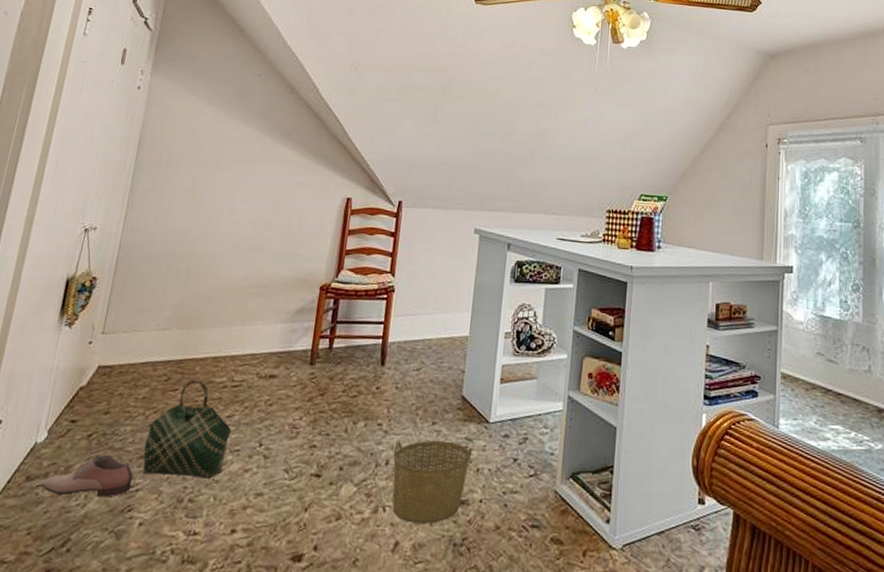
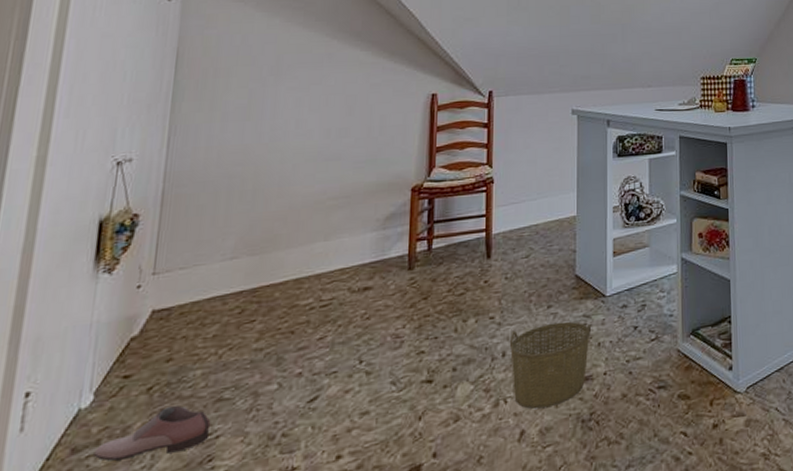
tote bag: present [143,380,232,479] -> none [220,307,326,418]

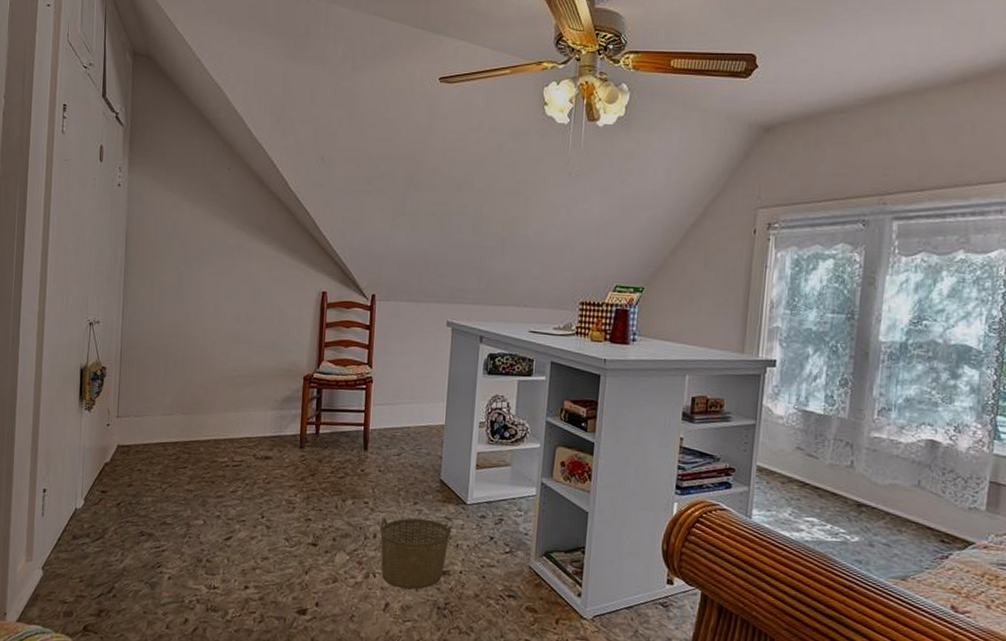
shoe: present [93,406,211,461] -> none [86,520,159,555]

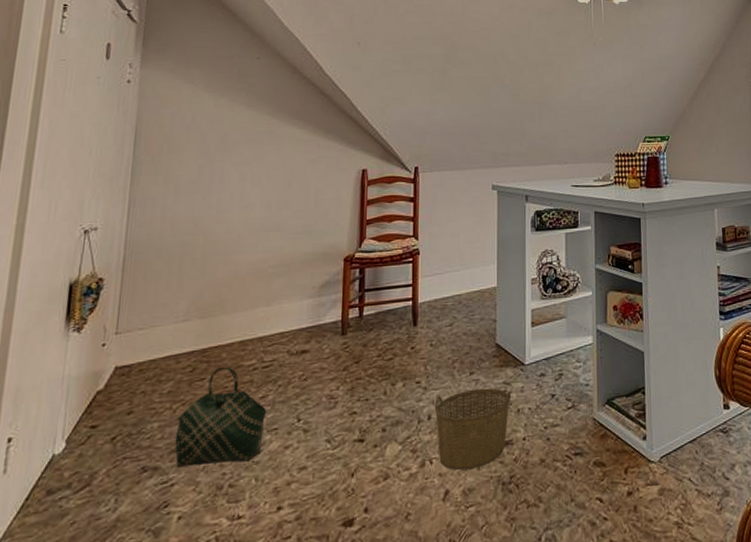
tote bag: none [164,459,237,544] -> present [175,366,267,468]

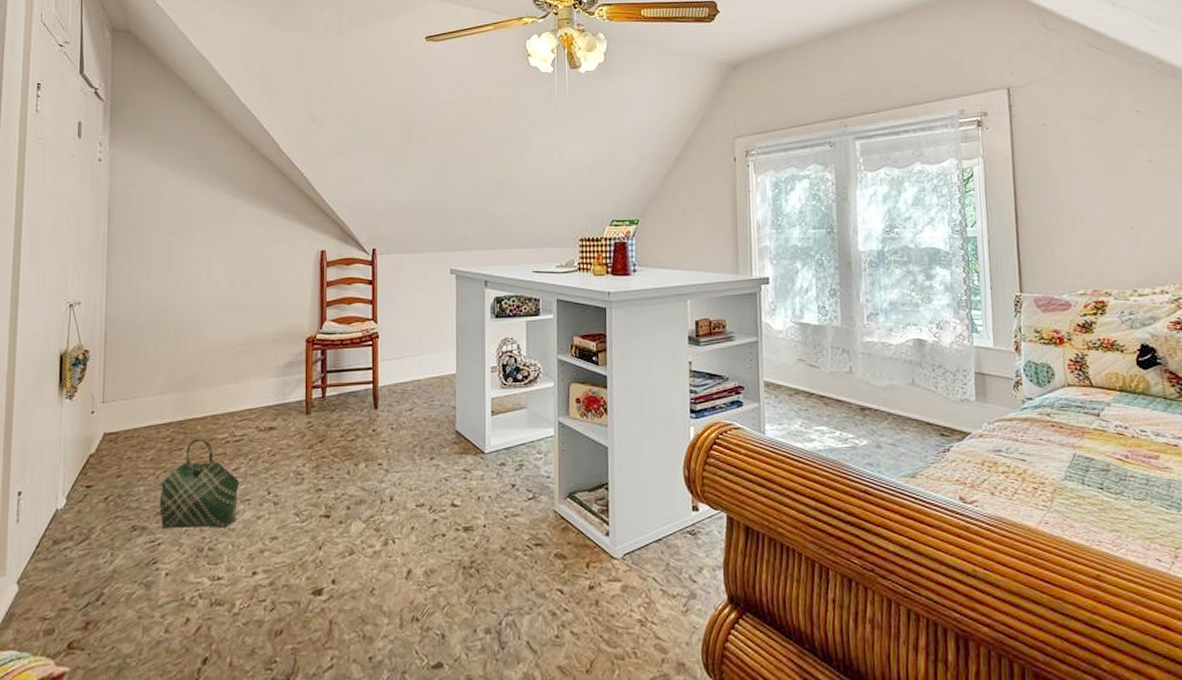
basket: present [434,388,510,471] -> none [396,474,471,552]

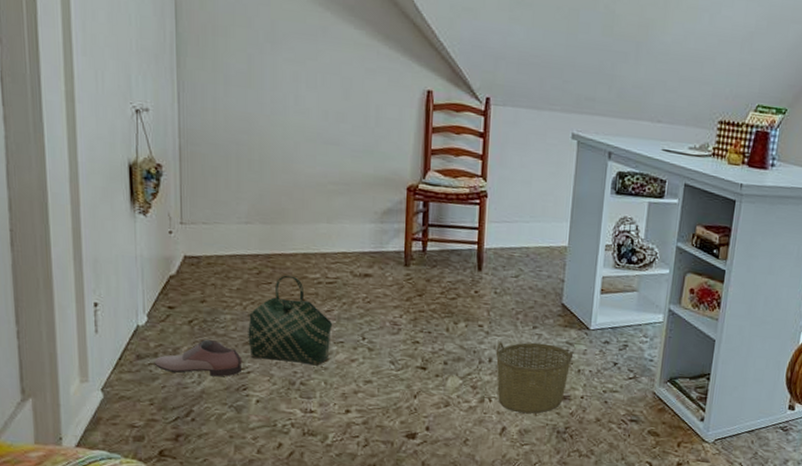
shoe: none [69,515,154,554] -> present [154,339,243,377]
basket: none [396,474,471,552] -> present [495,342,573,414]

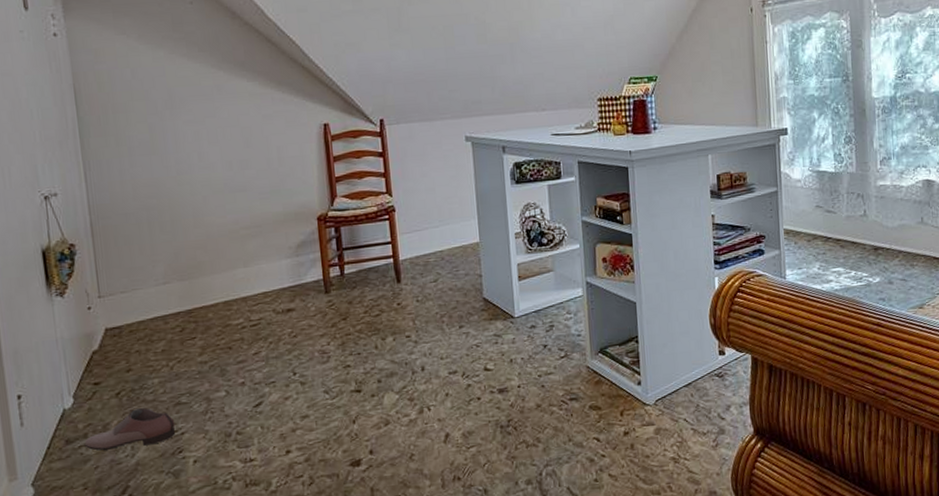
tote bag: present [248,275,333,366] -> none [177,326,263,419]
basket: present [495,342,573,414] -> none [427,340,503,416]

